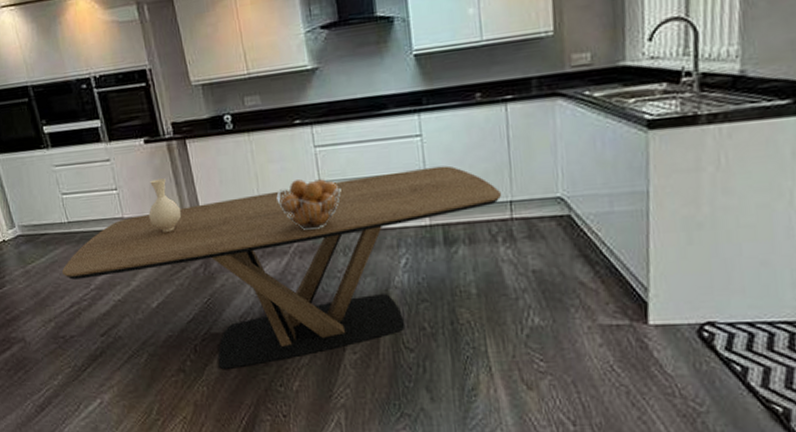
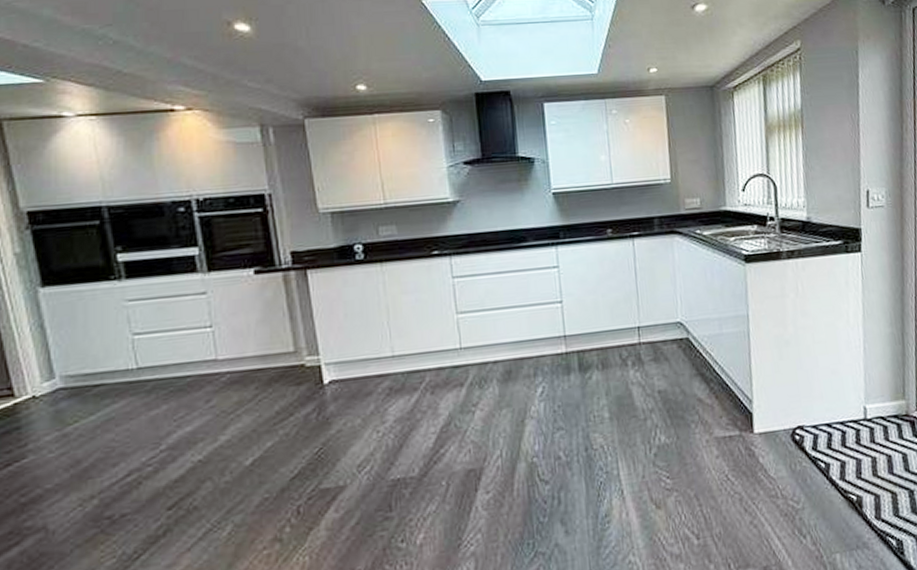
dining table: present [62,165,502,370] -> none [121,295,631,532]
vase: present [149,178,182,232] -> none [252,312,295,374]
fruit basket: present [277,179,342,231] -> none [410,310,479,365]

